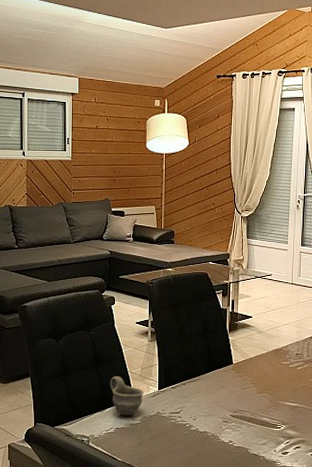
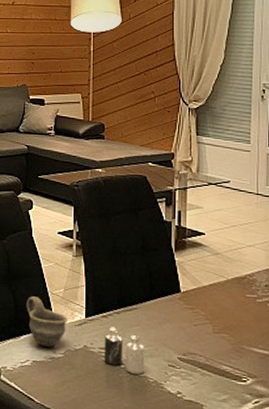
candle: none [173,395,205,430] -> present [104,327,145,375]

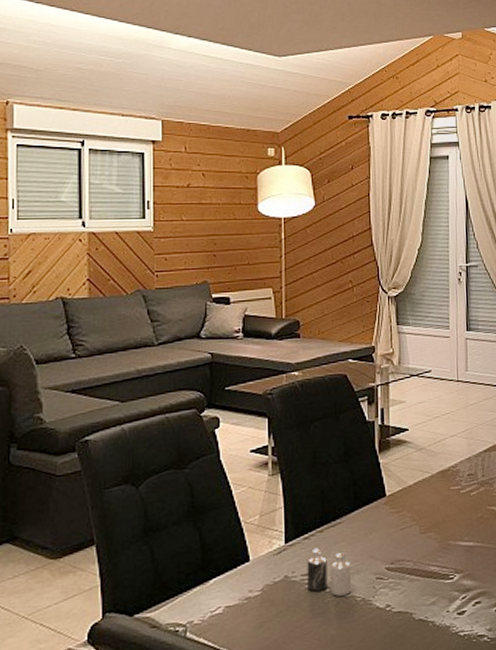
cup: present [26,296,67,348] -> none [215,530,264,588]

